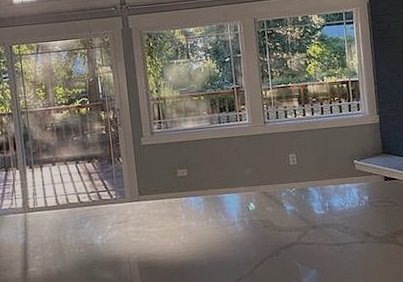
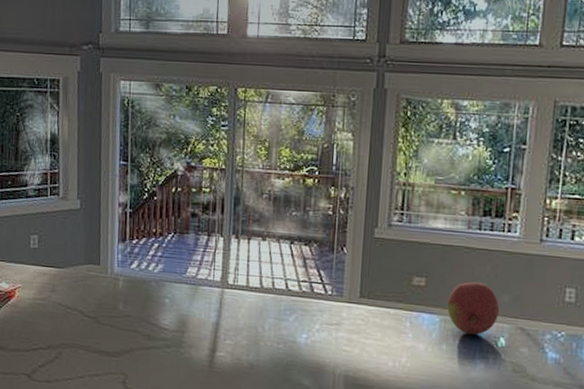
fruit: none [206,163,246,206] -> present [447,281,500,335]

